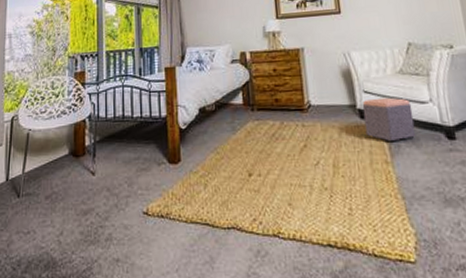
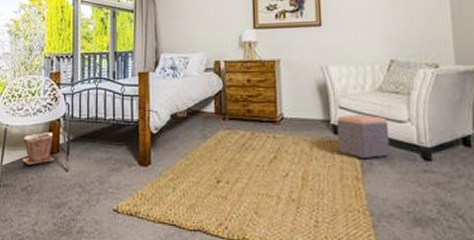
plant pot: none [46,135,81,171] -> present [22,133,55,166]

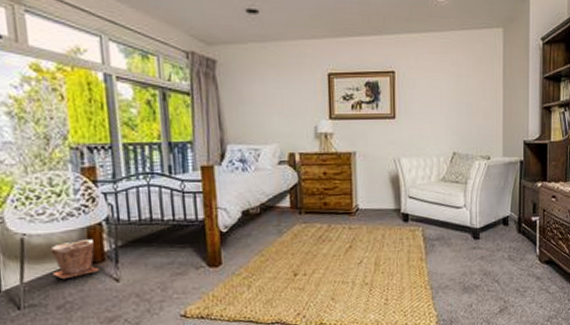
footstool: present [336,114,391,158] -> none [406,202,449,241]

